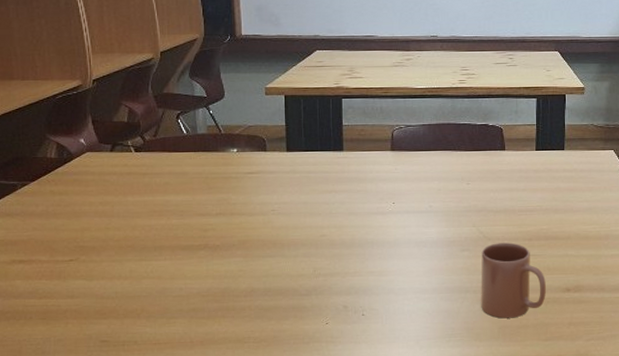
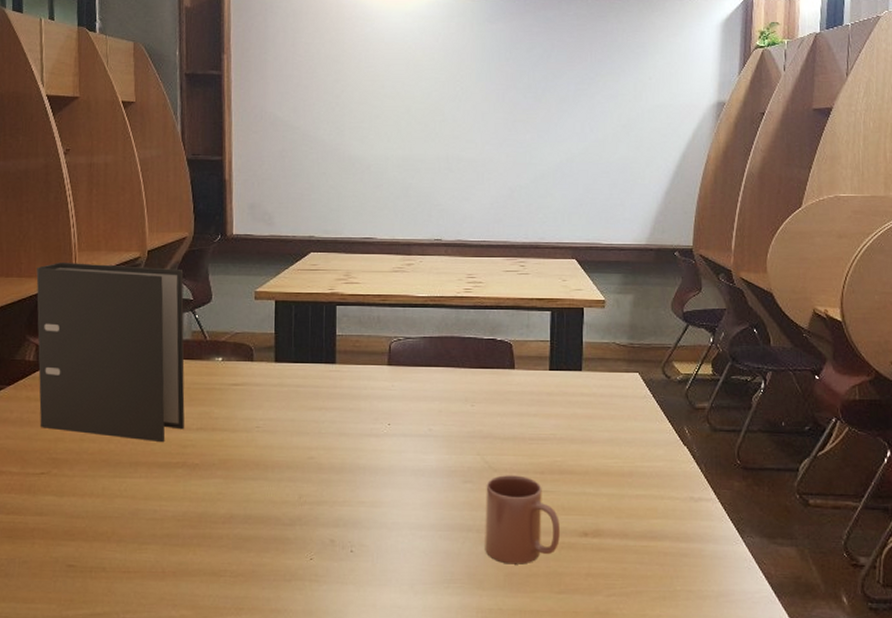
binder: none [52,65,204,228] -> present [36,263,185,443]

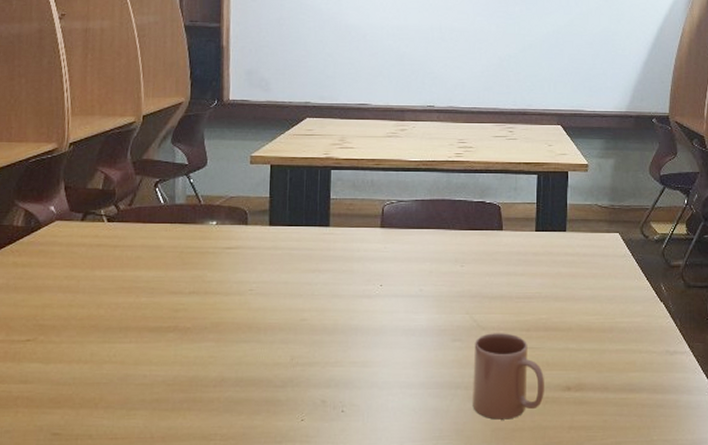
binder: present [36,263,185,443] -> none [26,127,179,307]

